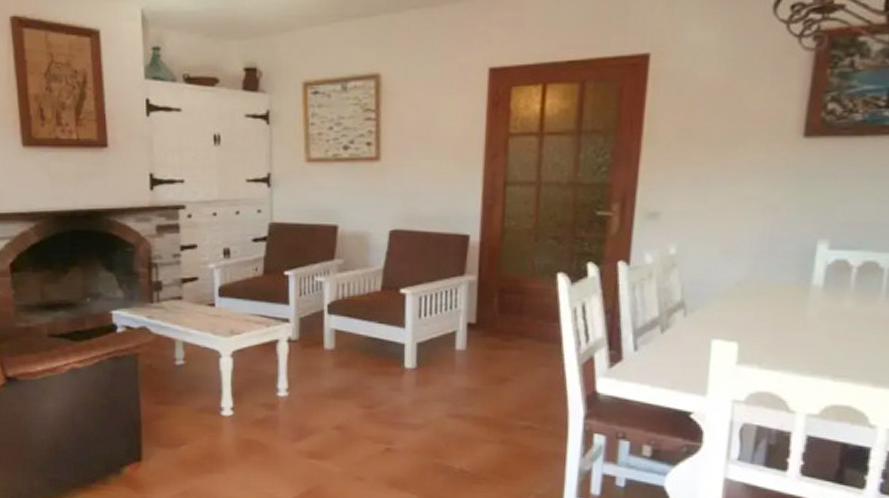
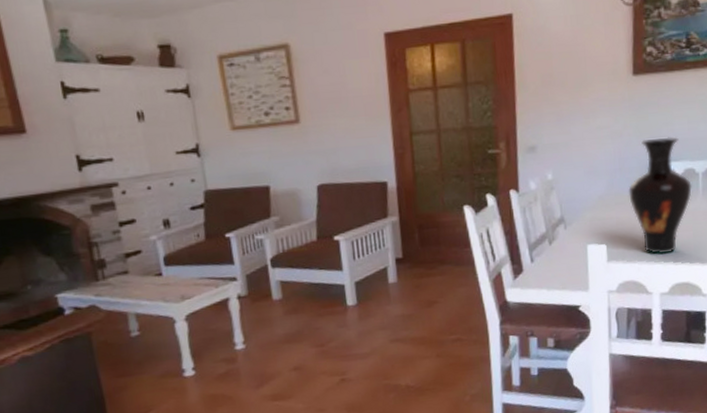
vase: none [778,218,873,366] -> present [628,136,693,254]

